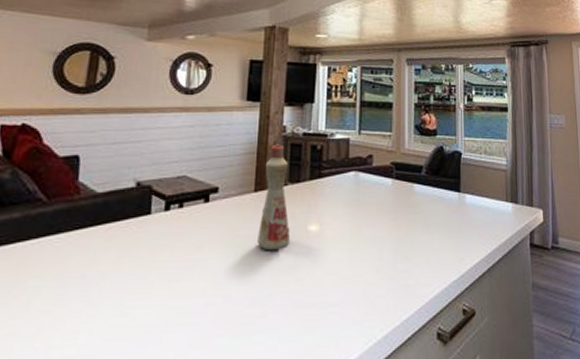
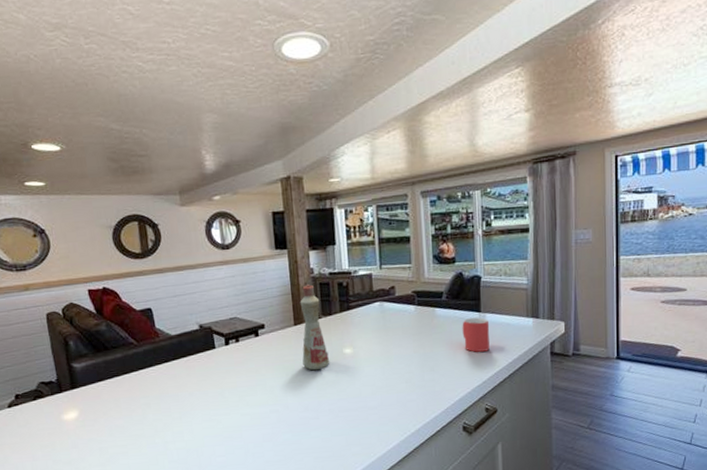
mug: none [441,198,469,239] -> present [462,317,490,352]

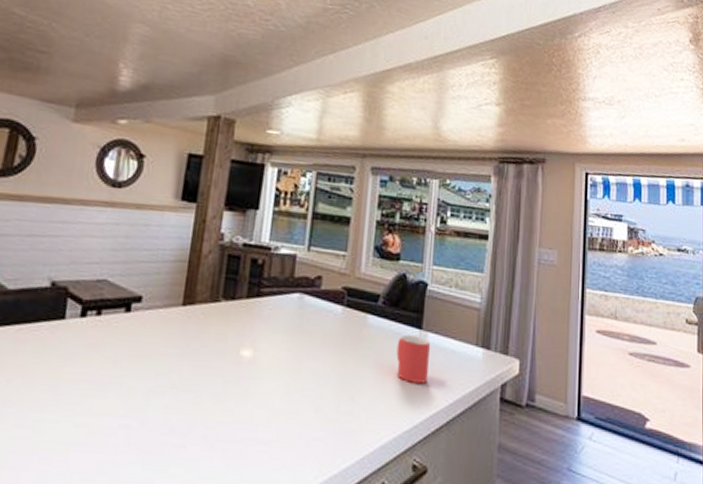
bottle: present [300,284,330,371] -> none [181,253,224,375]

